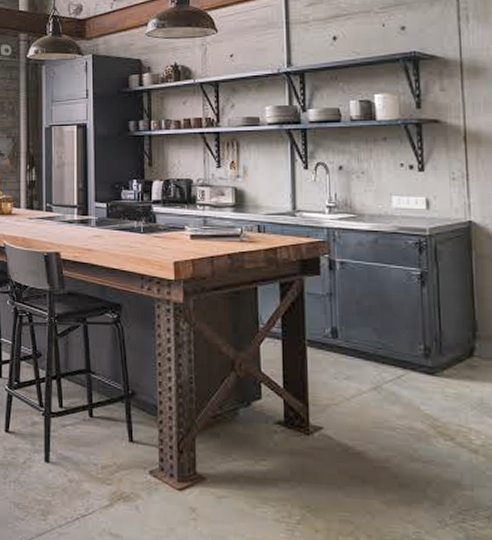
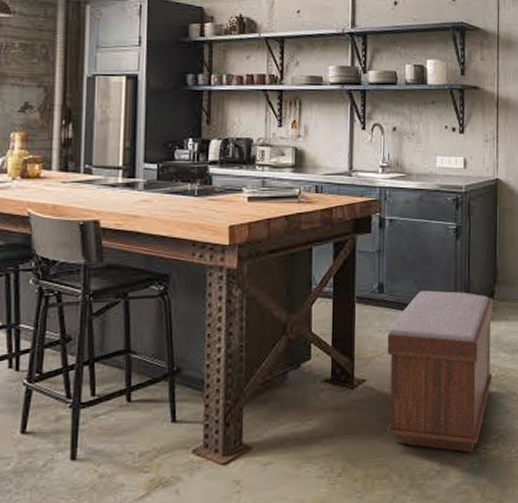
bench: none [343,340,479,527] -> present [386,290,493,453]

